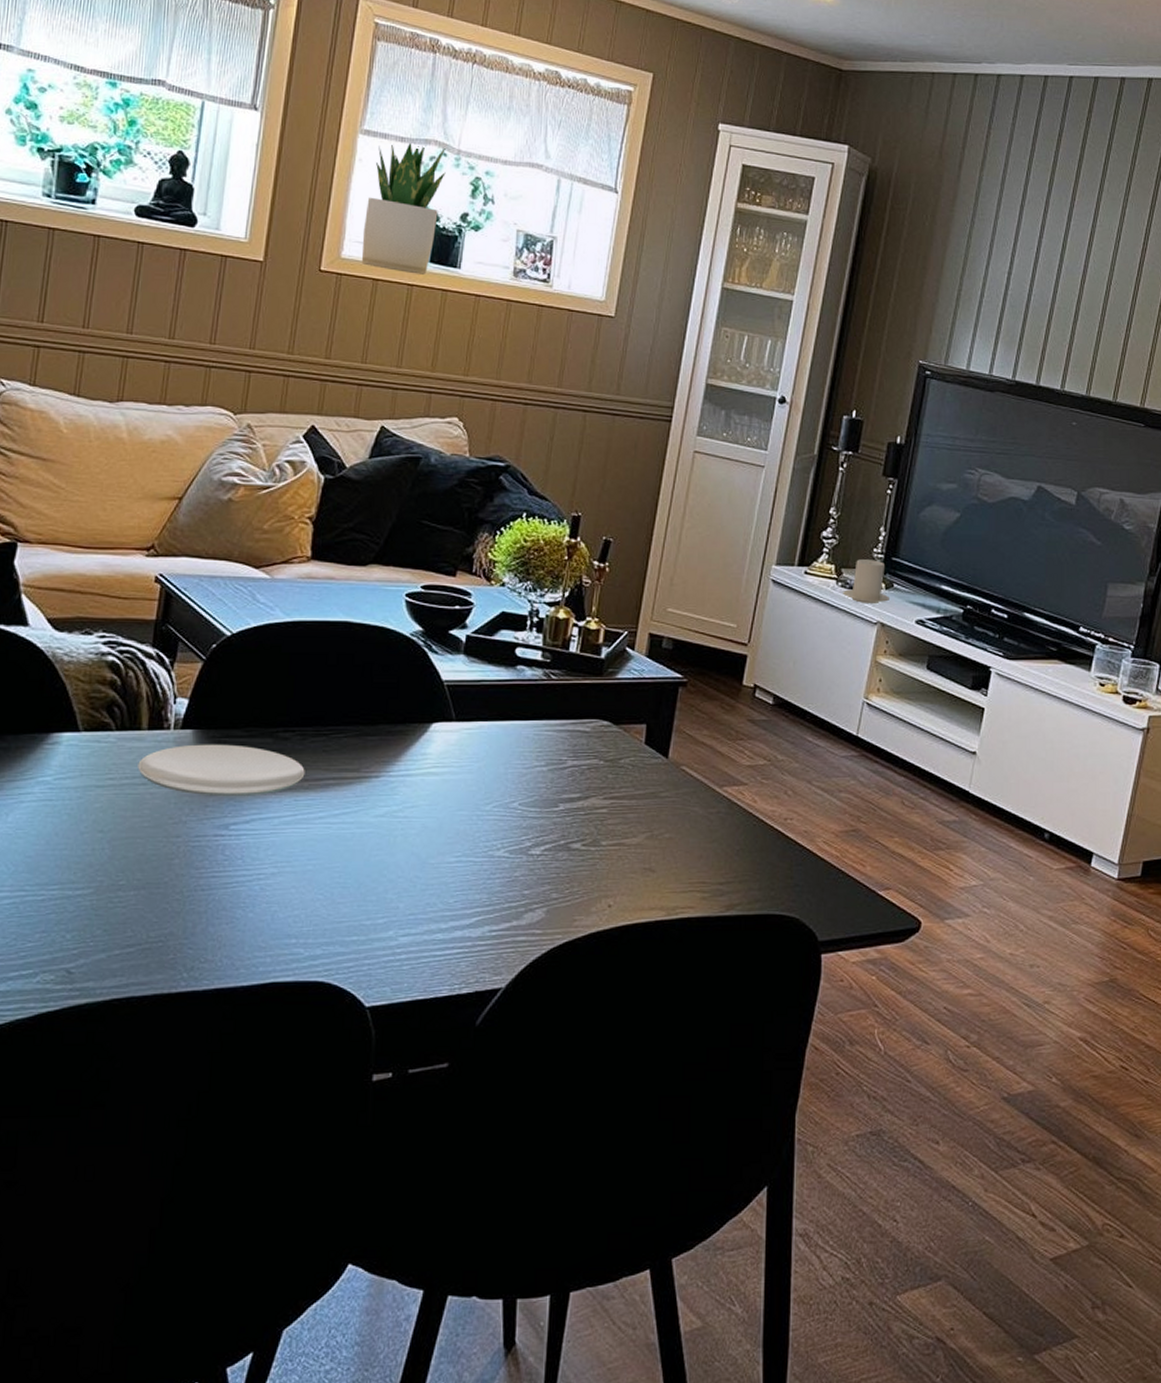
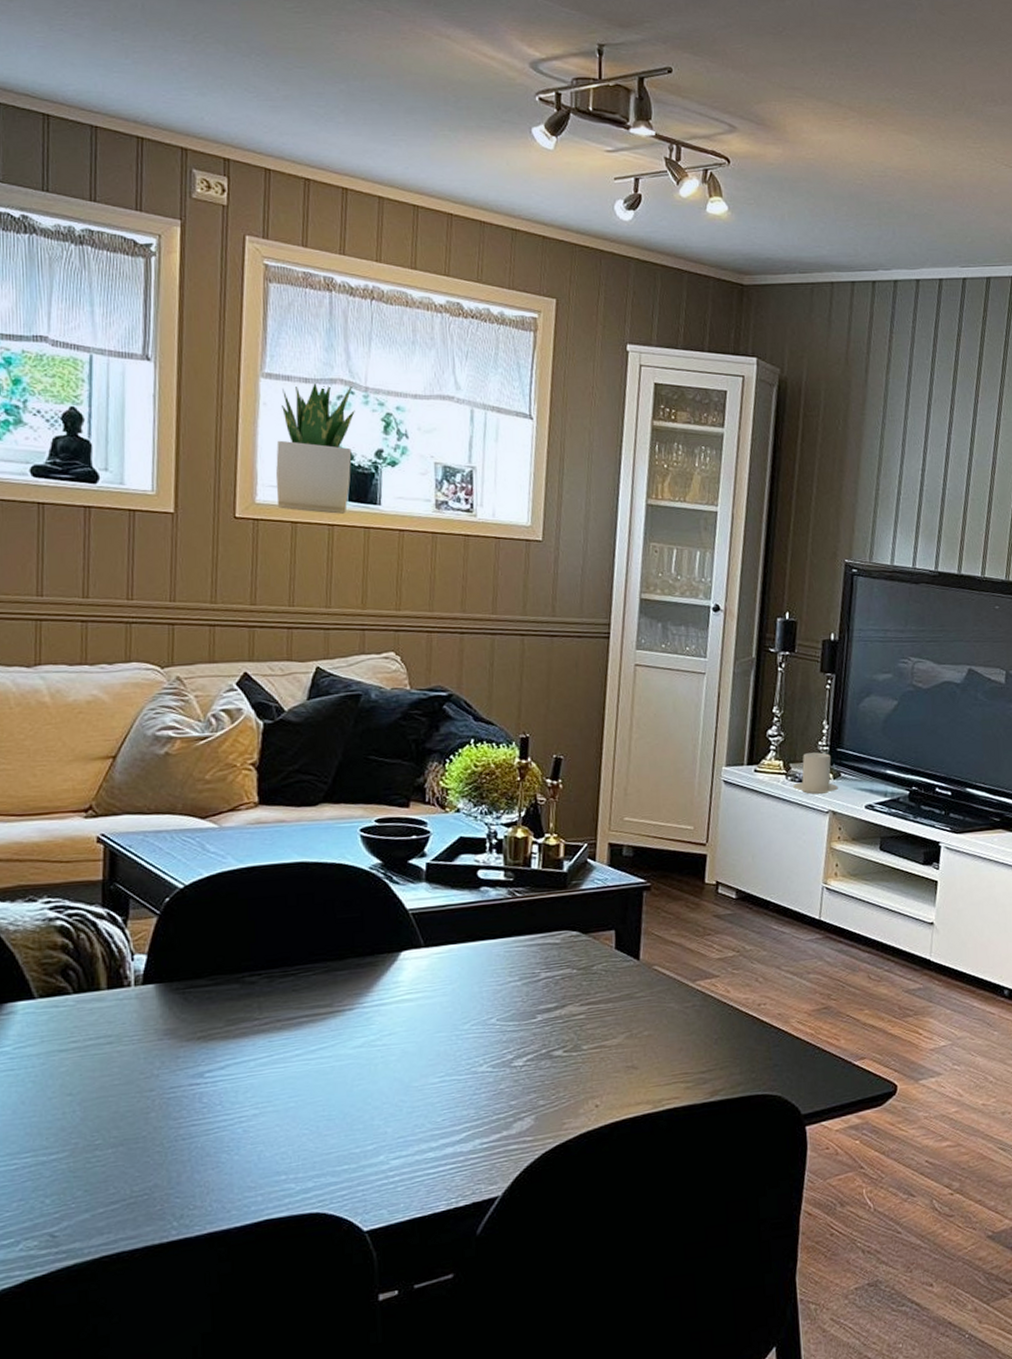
plate: present [137,744,305,797] -> none [101,994,277,1048]

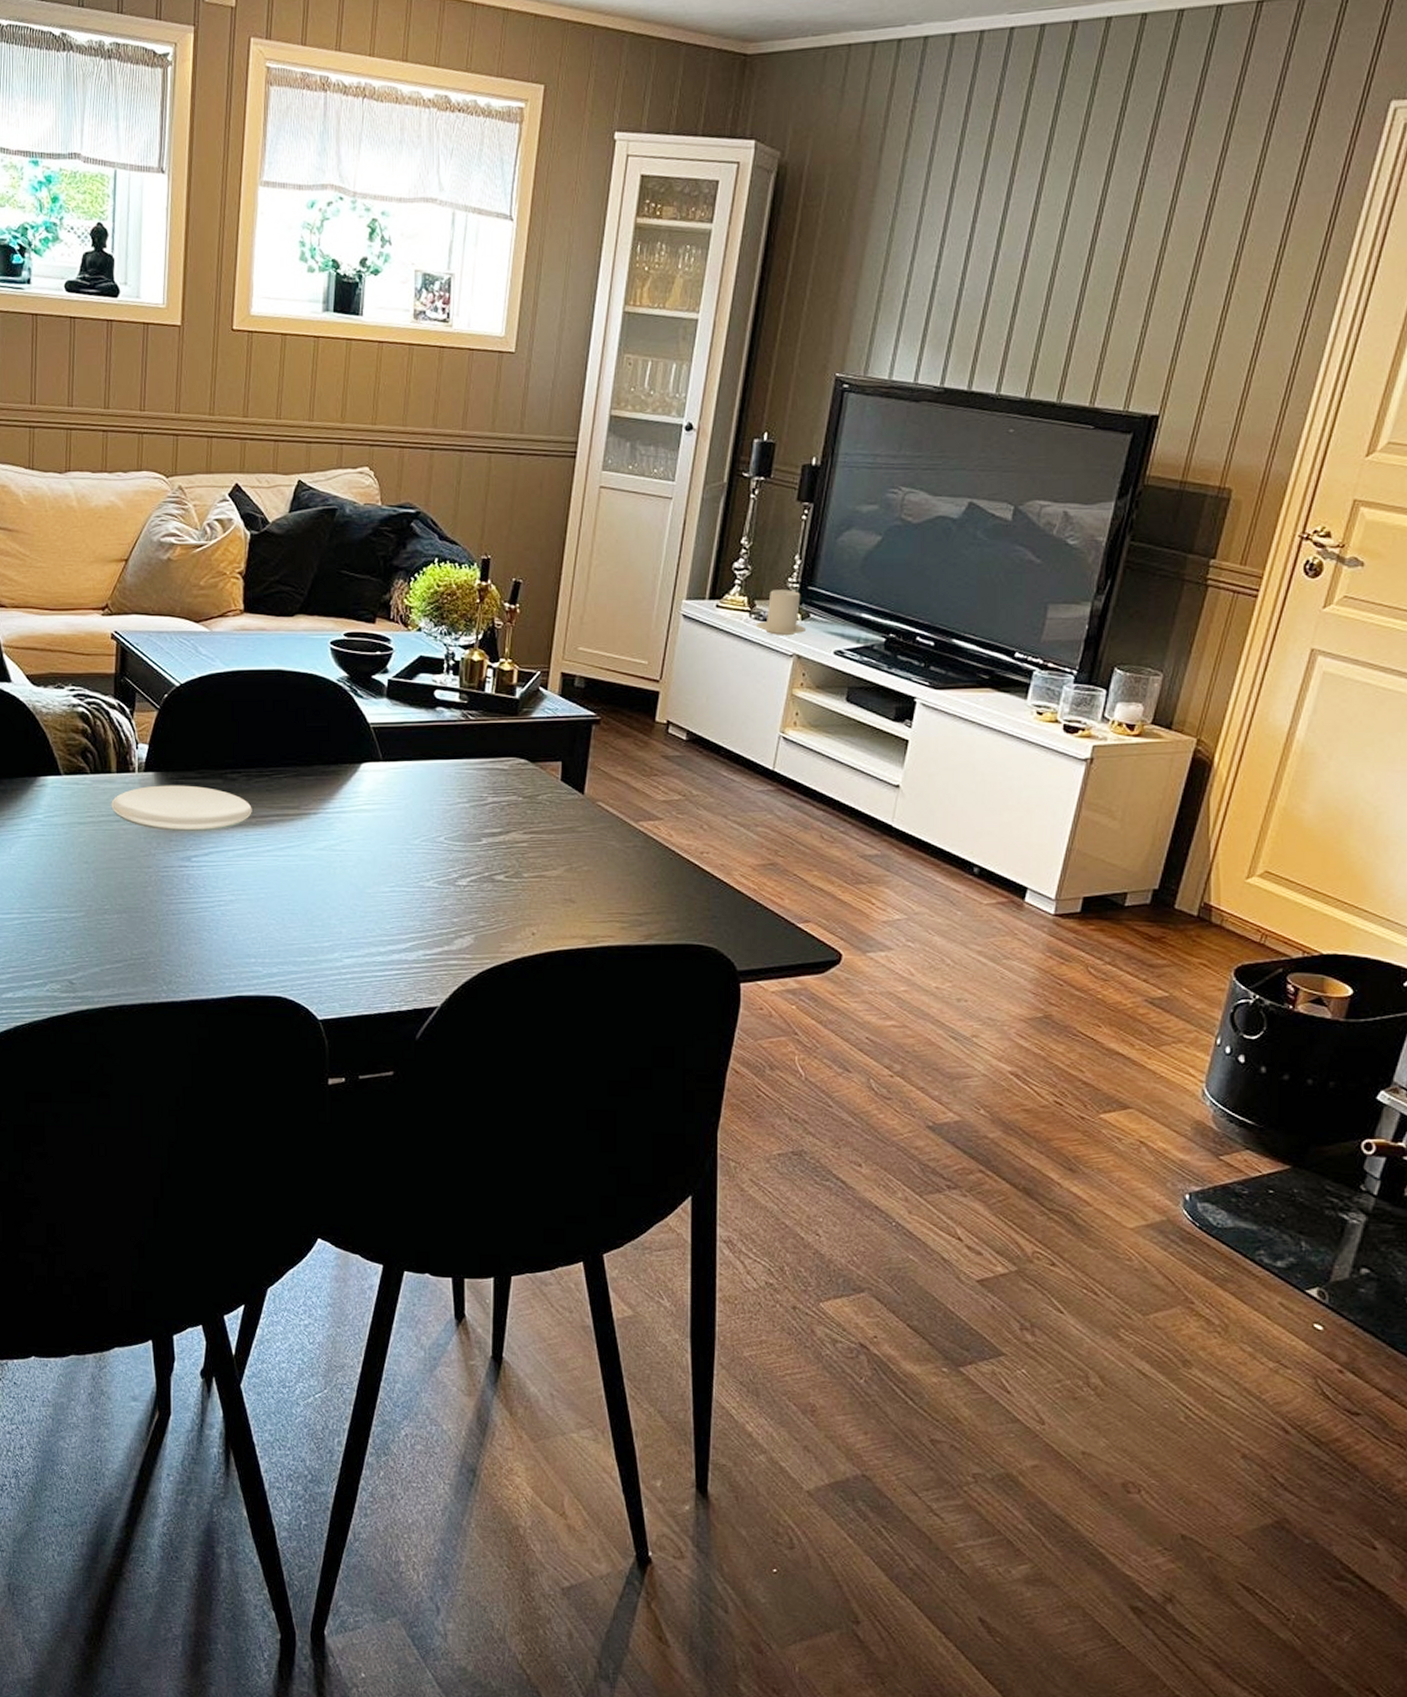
plate: none [101,994,277,1048] -> present [111,785,252,832]
planter: present [276,384,355,514] -> none [269,189,343,326]

